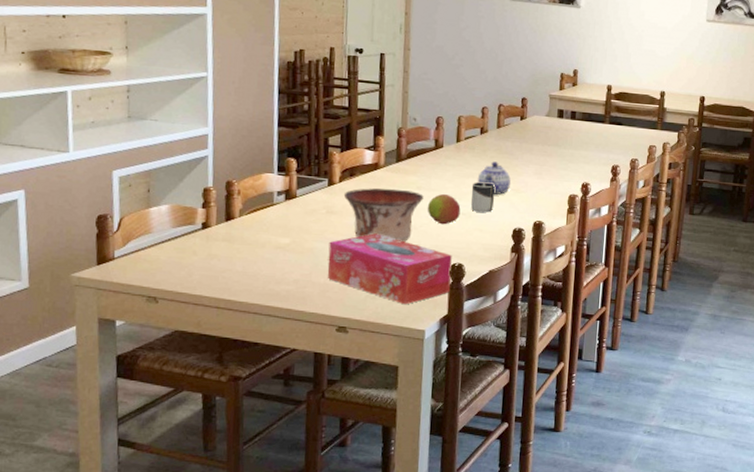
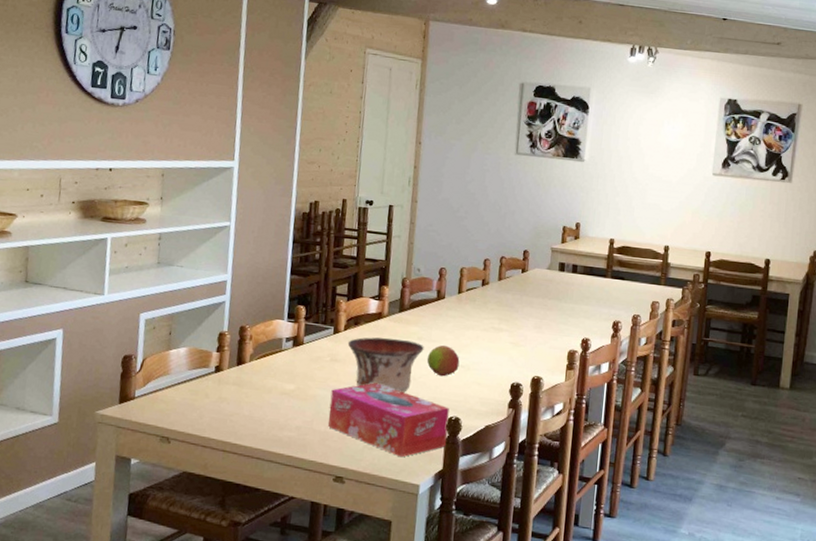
cup: present [471,182,495,213] -> none [470,334,494,366]
teapot: present [477,161,511,195] -> none [477,314,510,348]

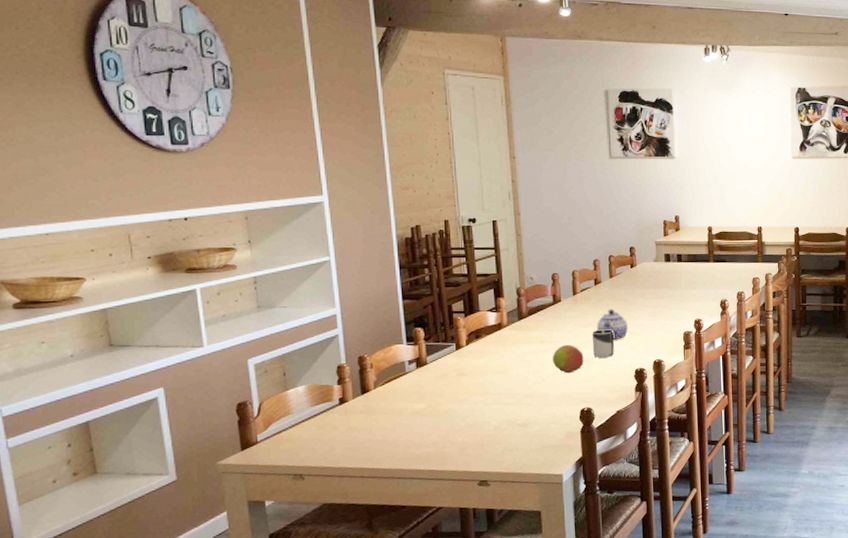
tissue box: present [328,383,450,458] -> none [463,389,583,453]
bowl: present [347,337,424,394] -> none [471,345,548,395]
cup: none [470,334,494,366] -> present [592,329,614,358]
teapot: none [477,314,510,348] -> present [596,309,628,339]

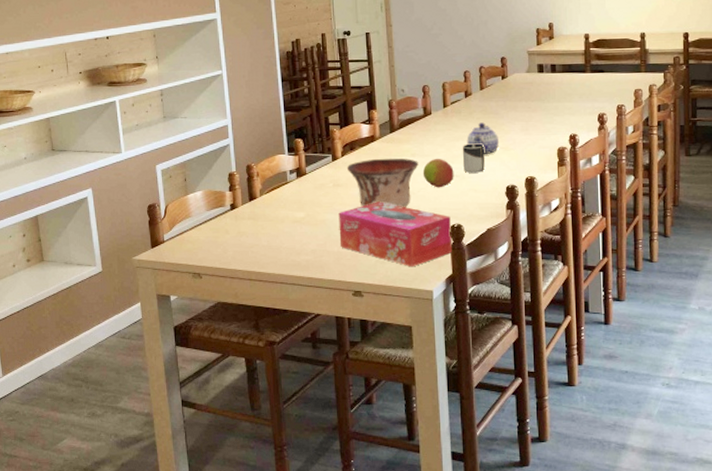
tissue box: none [463,389,583,453] -> present [338,201,453,267]
bowl: none [471,345,548,395] -> present [346,158,419,208]

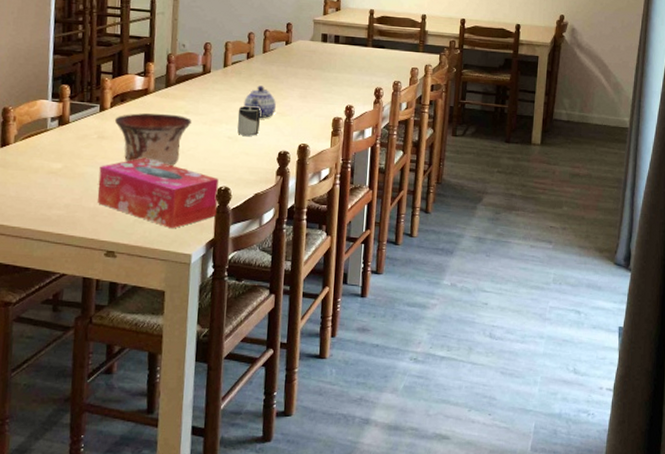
fruit: present [422,158,454,188] -> none [194,117,227,149]

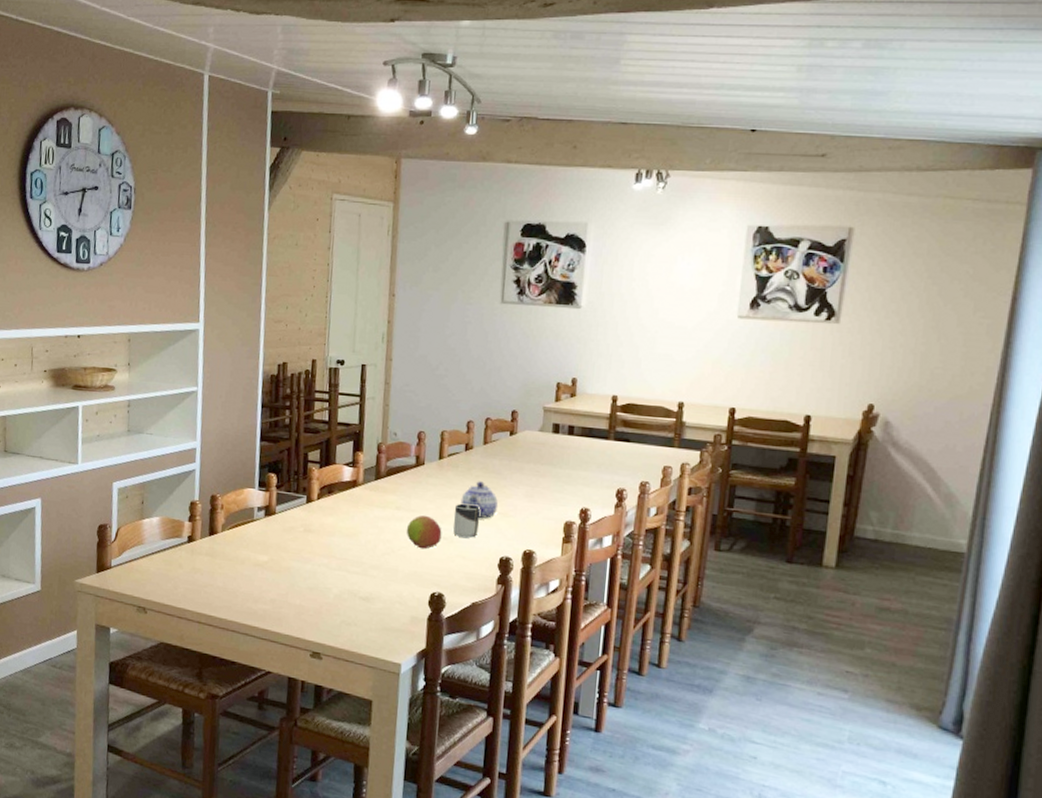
tissue box: present [98,158,219,229] -> none [304,555,432,635]
bowl: present [114,113,192,167] -> none [321,506,403,567]
fruit: none [194,117,227,149] -> present [406,515,442,550]

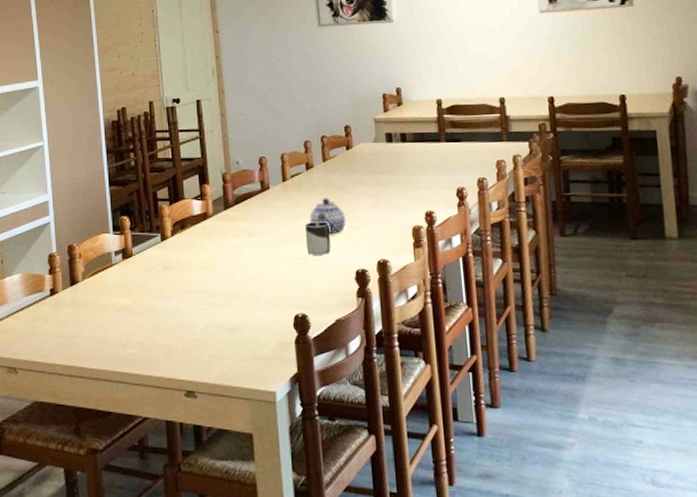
fruit: present [406,515,442,550] -> none [261,238,297,272]

